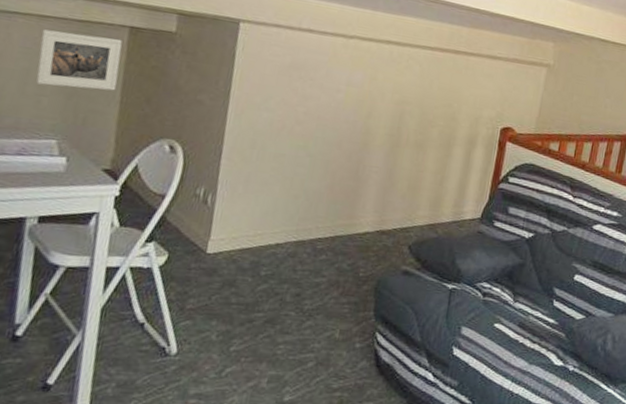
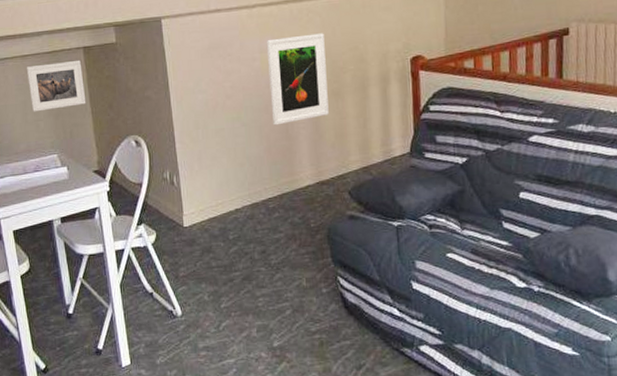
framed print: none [343,74,420,165] -> present [266,33,329,126]

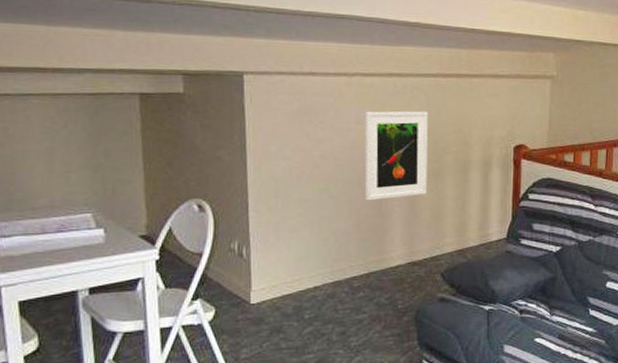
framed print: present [26,60,86,112] -> none [57,106,138,162]

